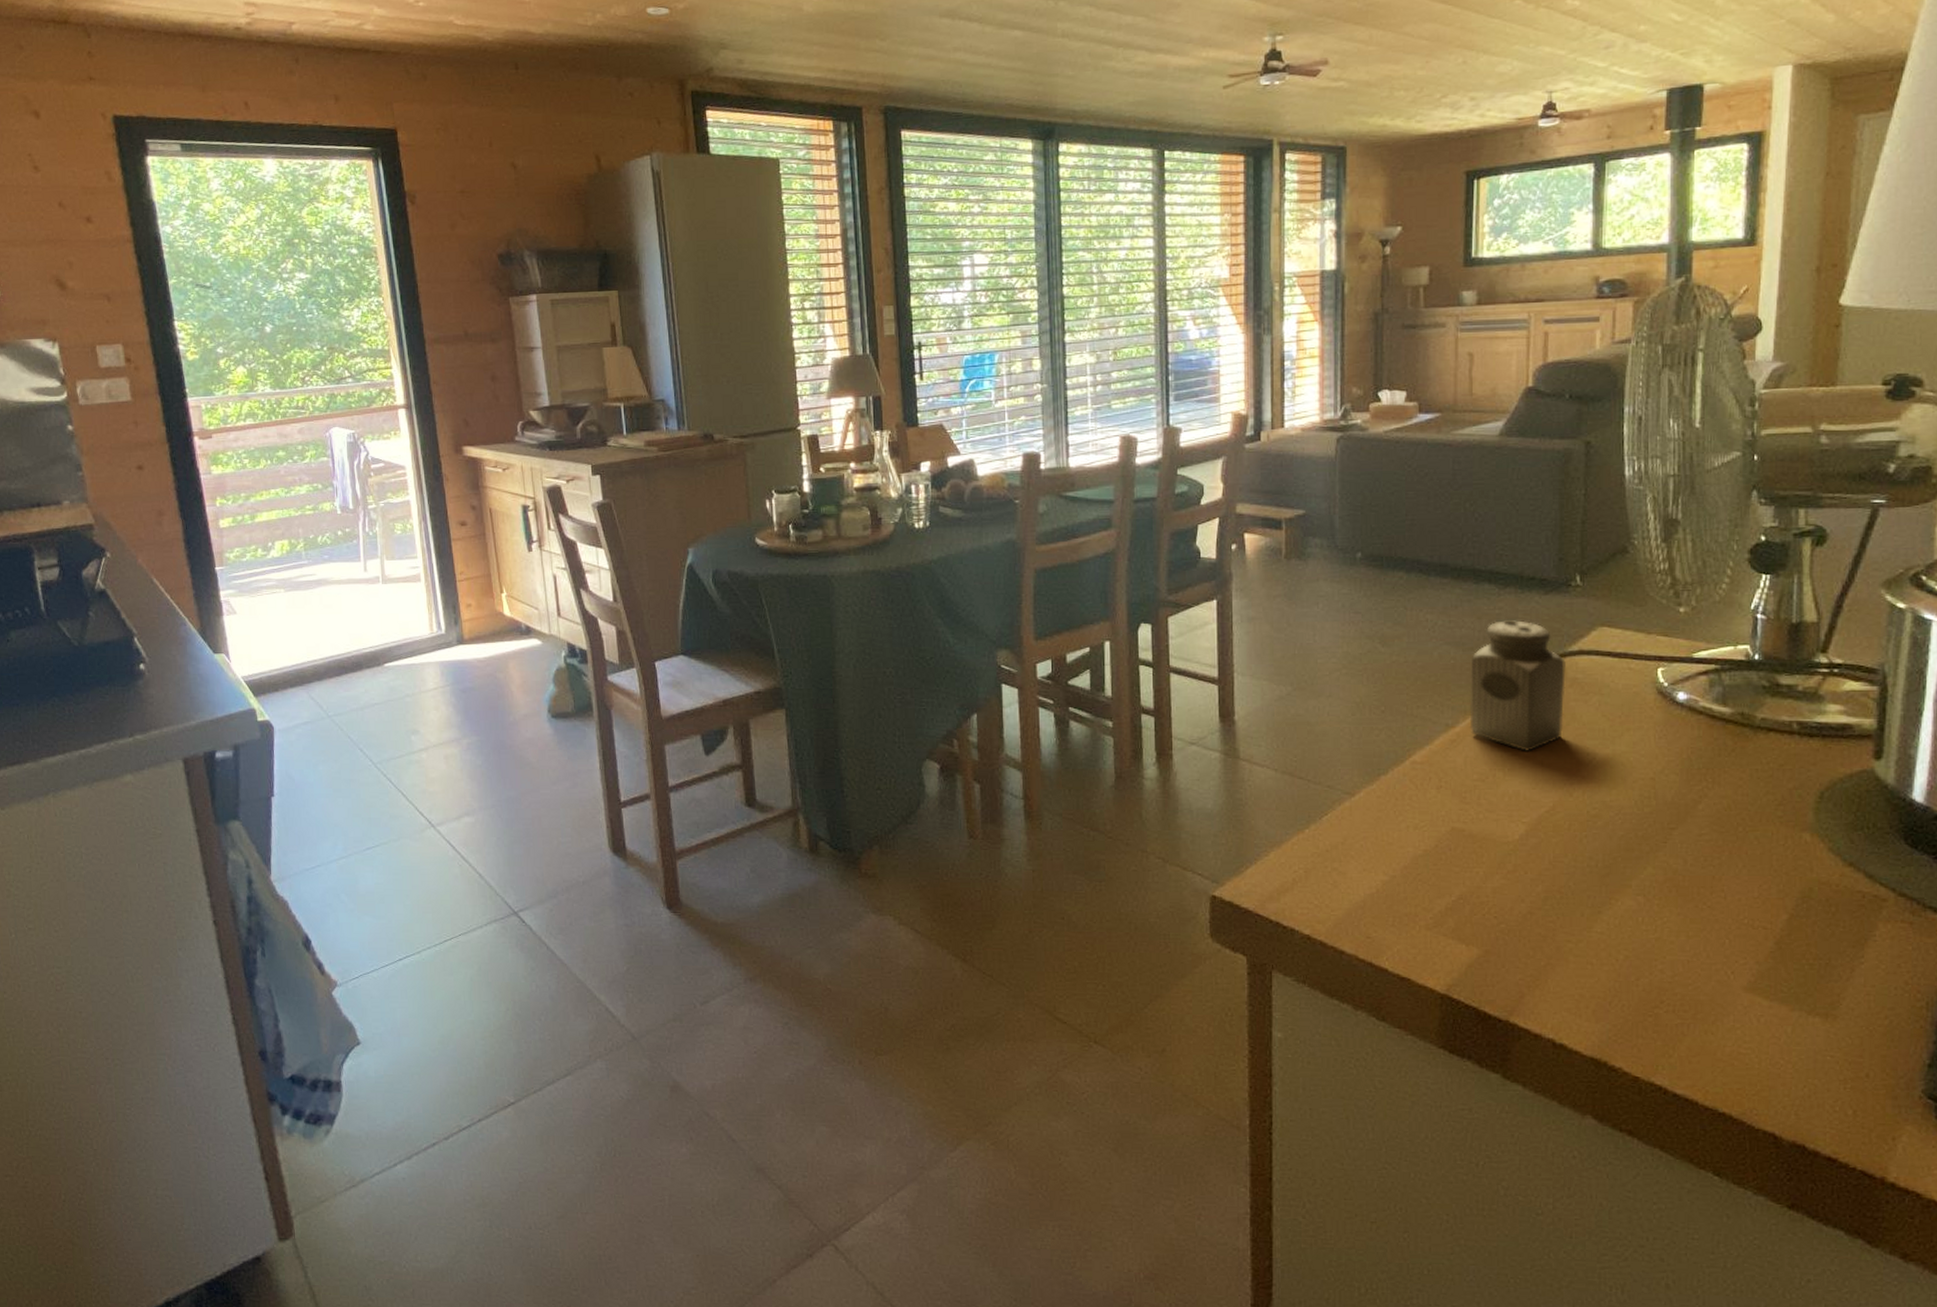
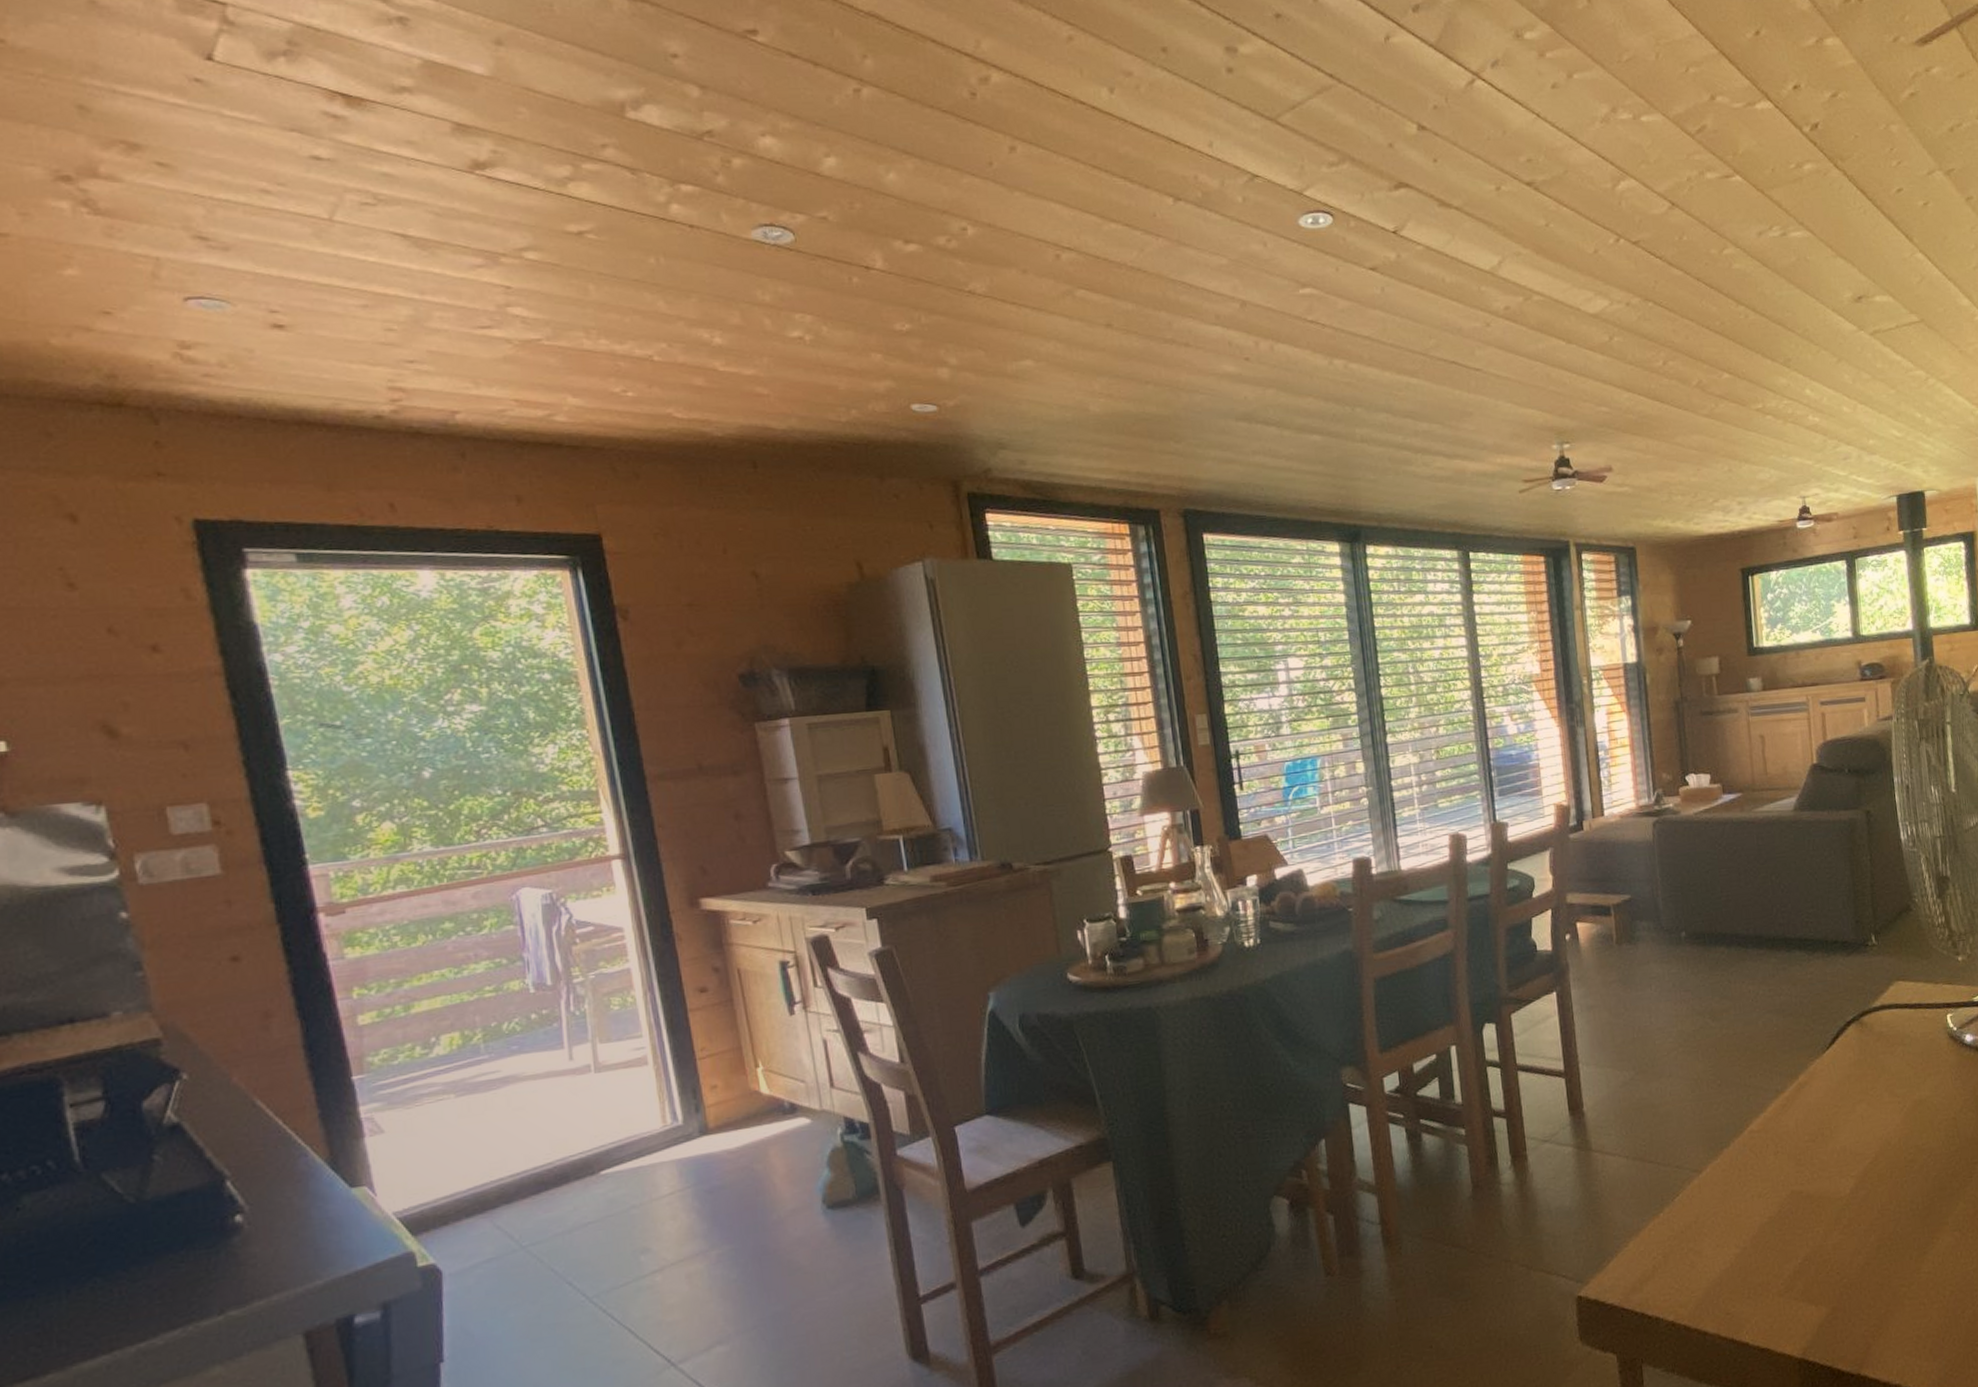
salt shaker: present [1469,620,1566,751] -> none [1792,983,1876,1108]

